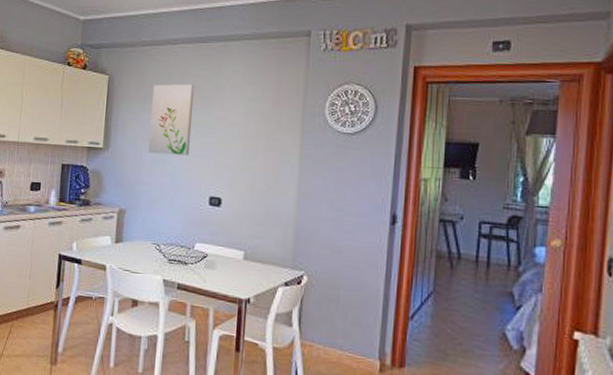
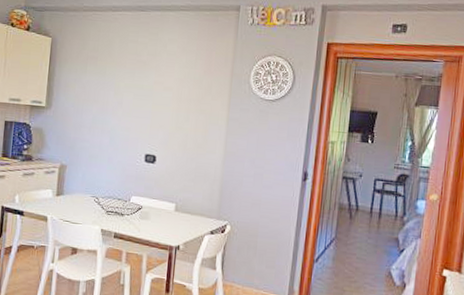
wall art: present [148,84,195,156] -> none [89,48,134,116]

